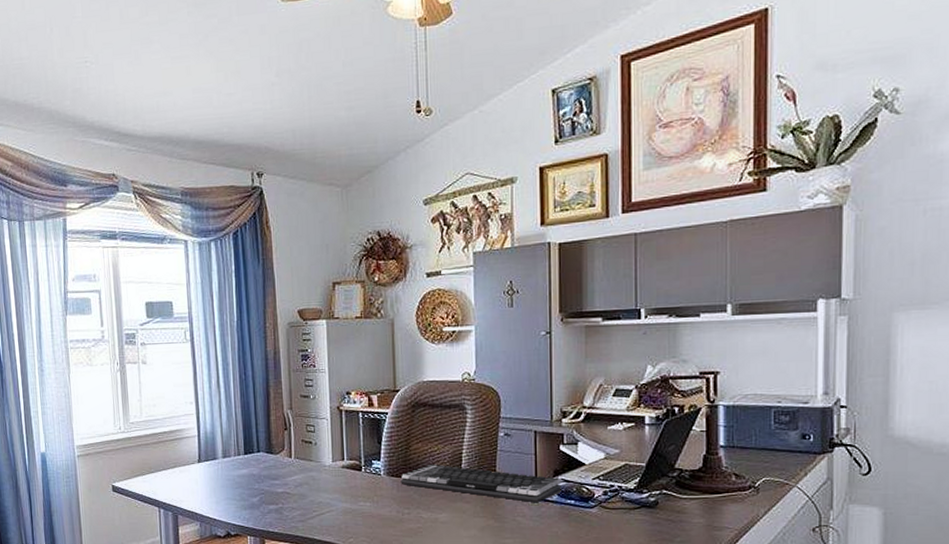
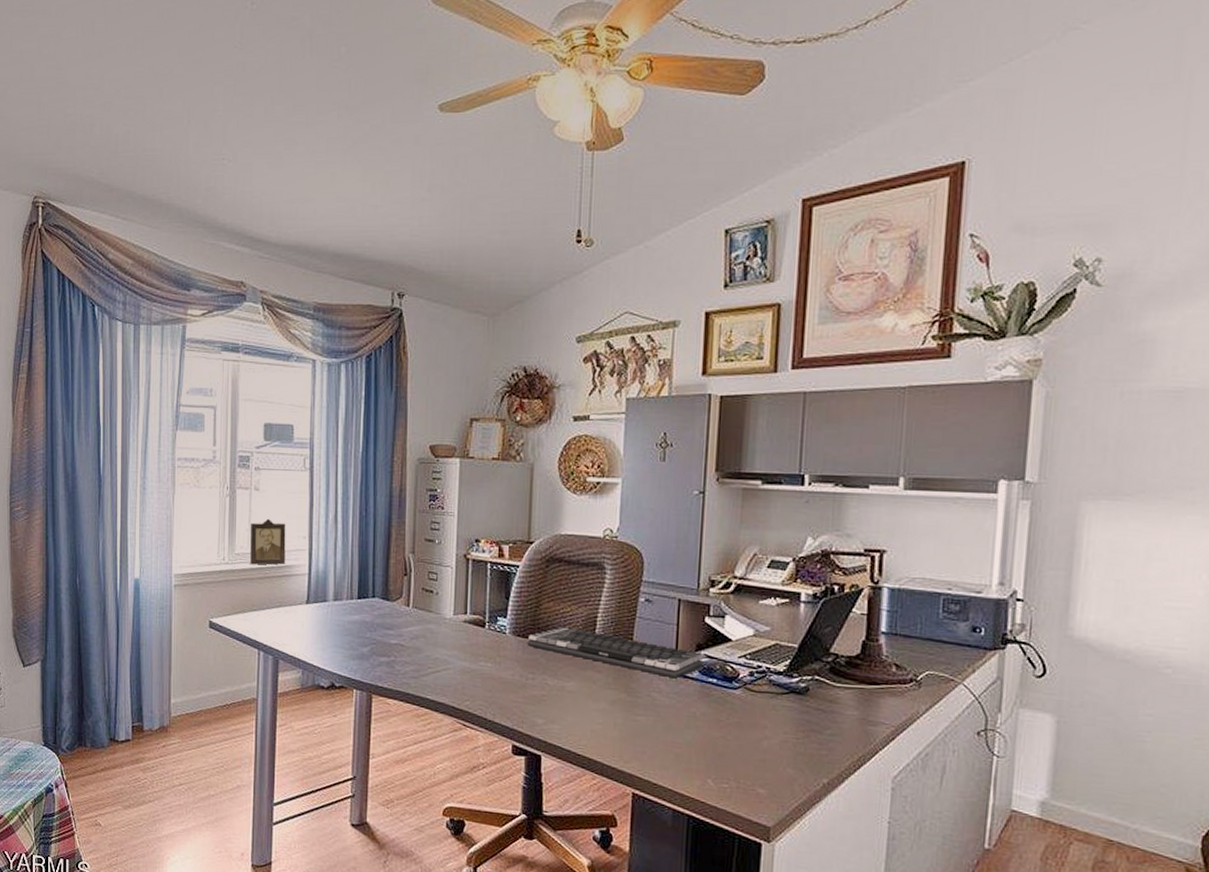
photo frame: none [141,388,176,432] -> present [250,518,286,565]

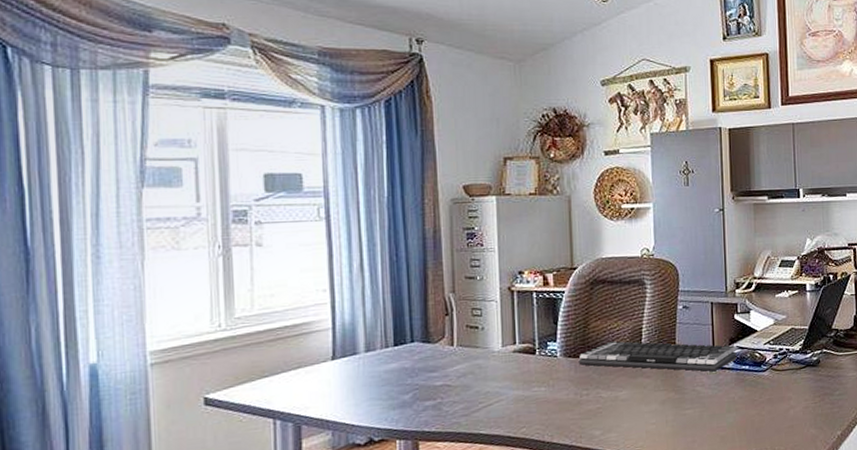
photo frame: present [250,518,286,565] -> none [253,275,302,328]

